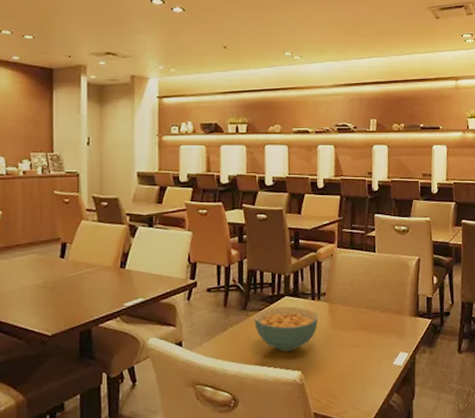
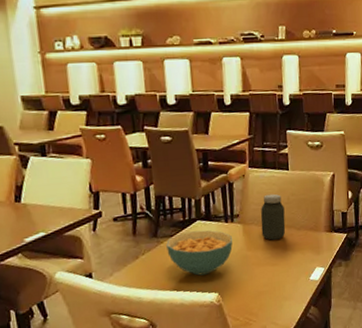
jar: none [346,274,371,321] -> present [260,193,286,241]

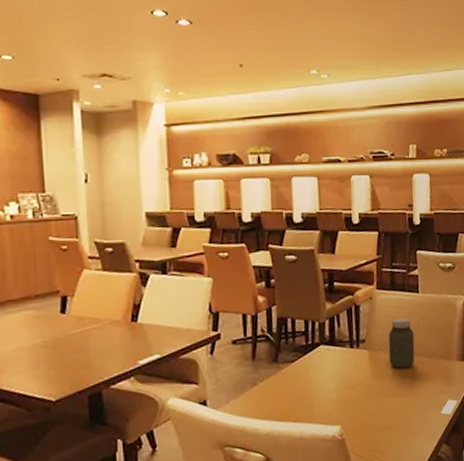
cereal bowl: present [166,230,233,276] -> none [287,355,358,406]

